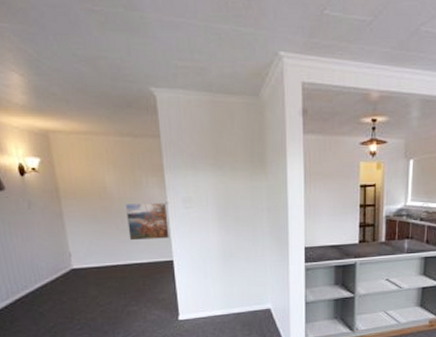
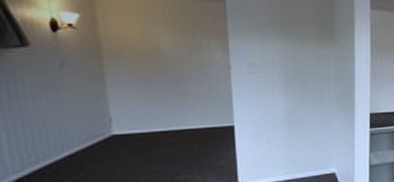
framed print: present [126,203,169,241] -> none [183,67,231,105]

